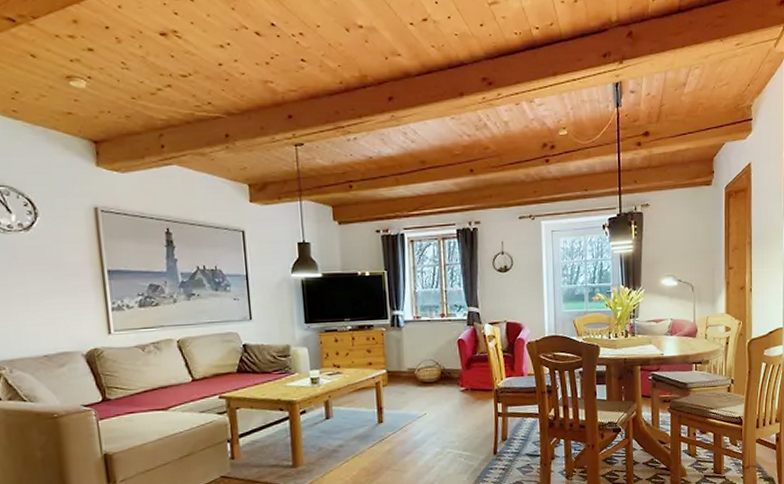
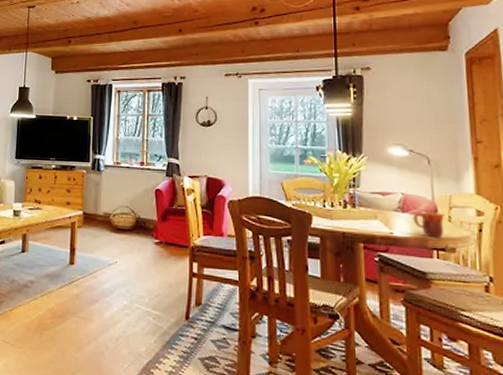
mug: none [679,332,702,353] -> present [413,212,444,237]

